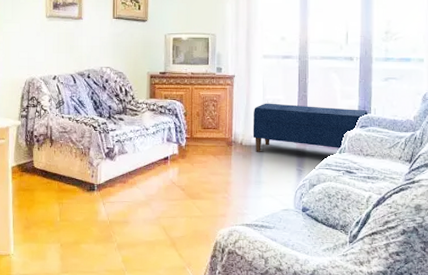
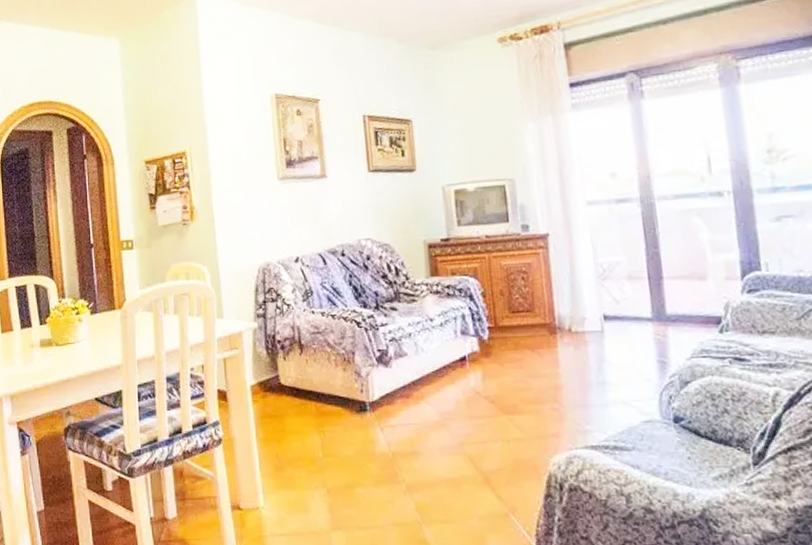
bench: present [252,103,369,152] -> none [582,265,759,340]

